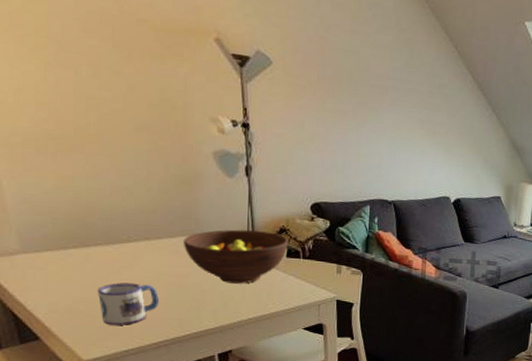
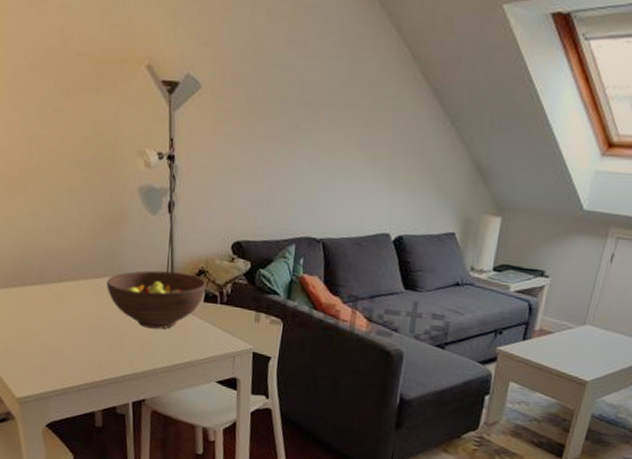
mug: present [98,282,159,325] -> none [31,323,82,366]

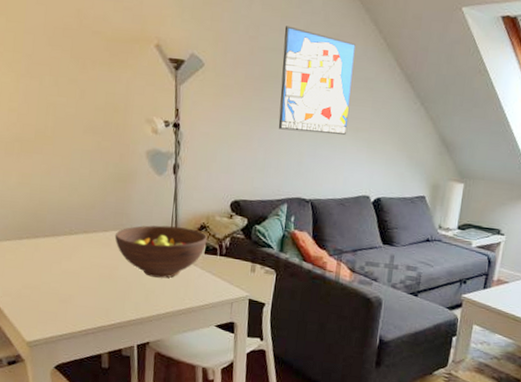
wall art: none [285,37,375,164] -> present [278,26,356,135]

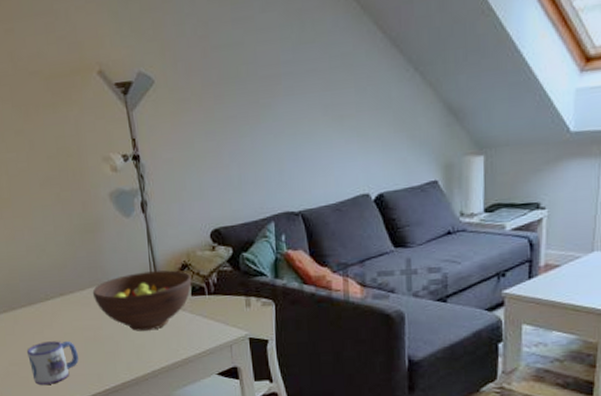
mug: none [42,272,91,312] -> present [27,341,79,385]
wall art: present [278,26,356,135] -> none [237,13,330,137]

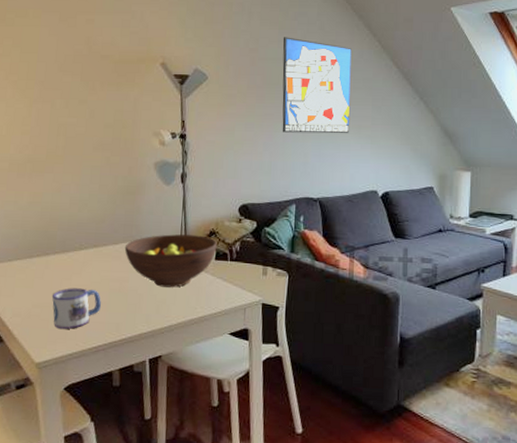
wall art: none [237,13,330,137] -> present [282,37,352,134]

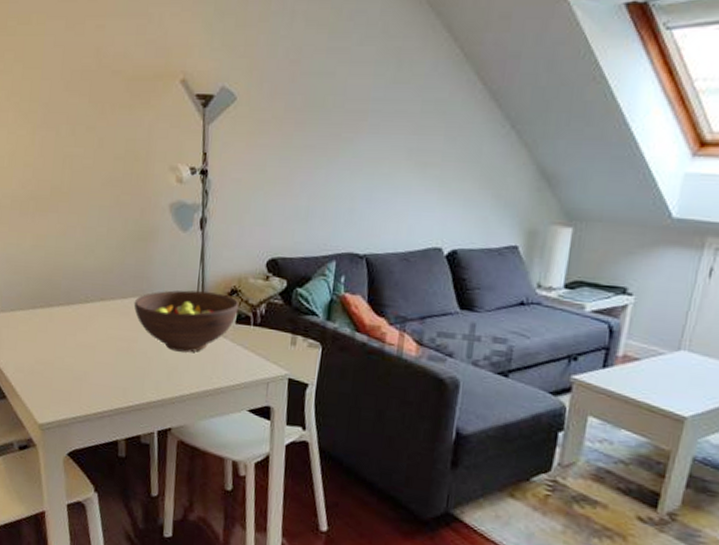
mug: present [52,288,101,329] -> none [56,345,107,391]
wall art: present [282,37,352,134] -> none [324,43,423,173]

